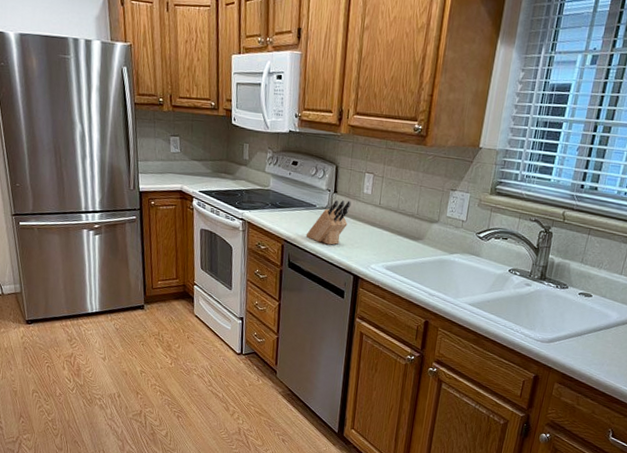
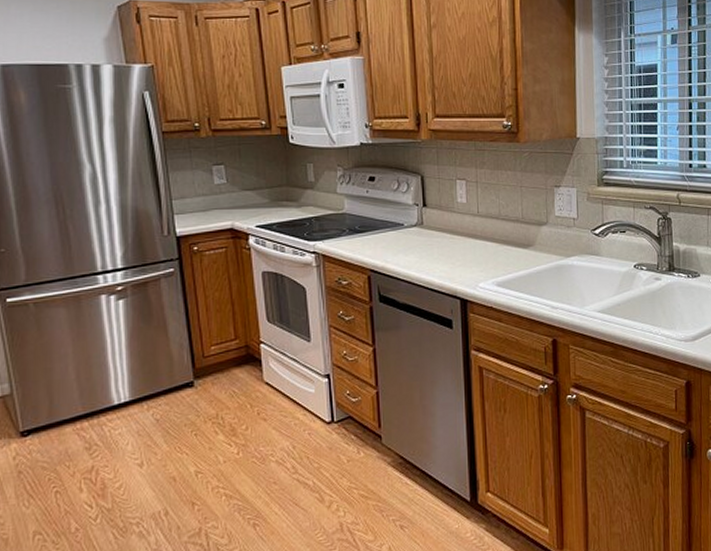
knife block: present [306,200,351,245] -> none [396,213,445,268]

